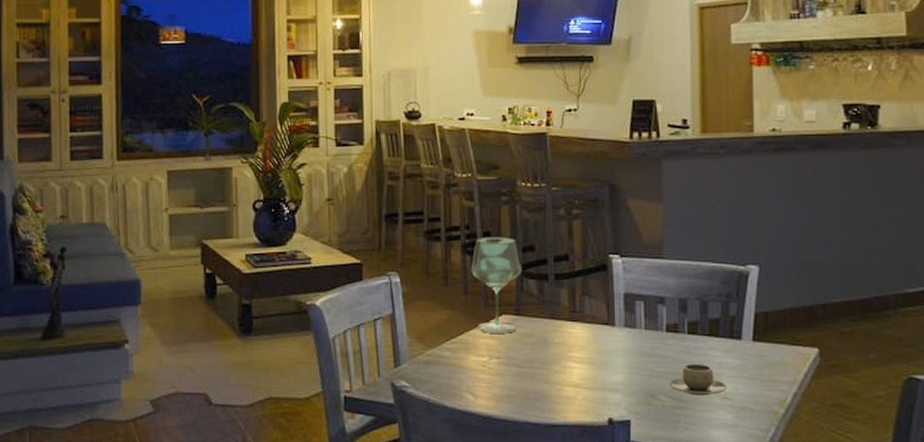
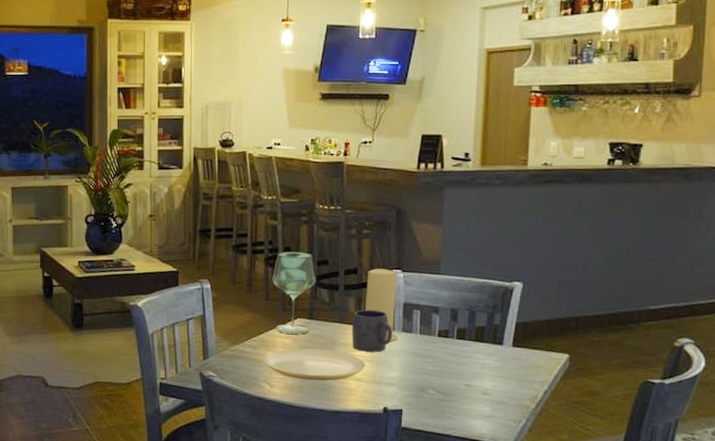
plate: none [465,350,584,388] -> present [264,348,365,381]
mug: none [566,302,614,352] -> present [352,309,393,352]
candle: none [580,254,620,339] -> present [365,269,398,342]
teacup: present [670,363,728,396] -> none [438,364,488,391]

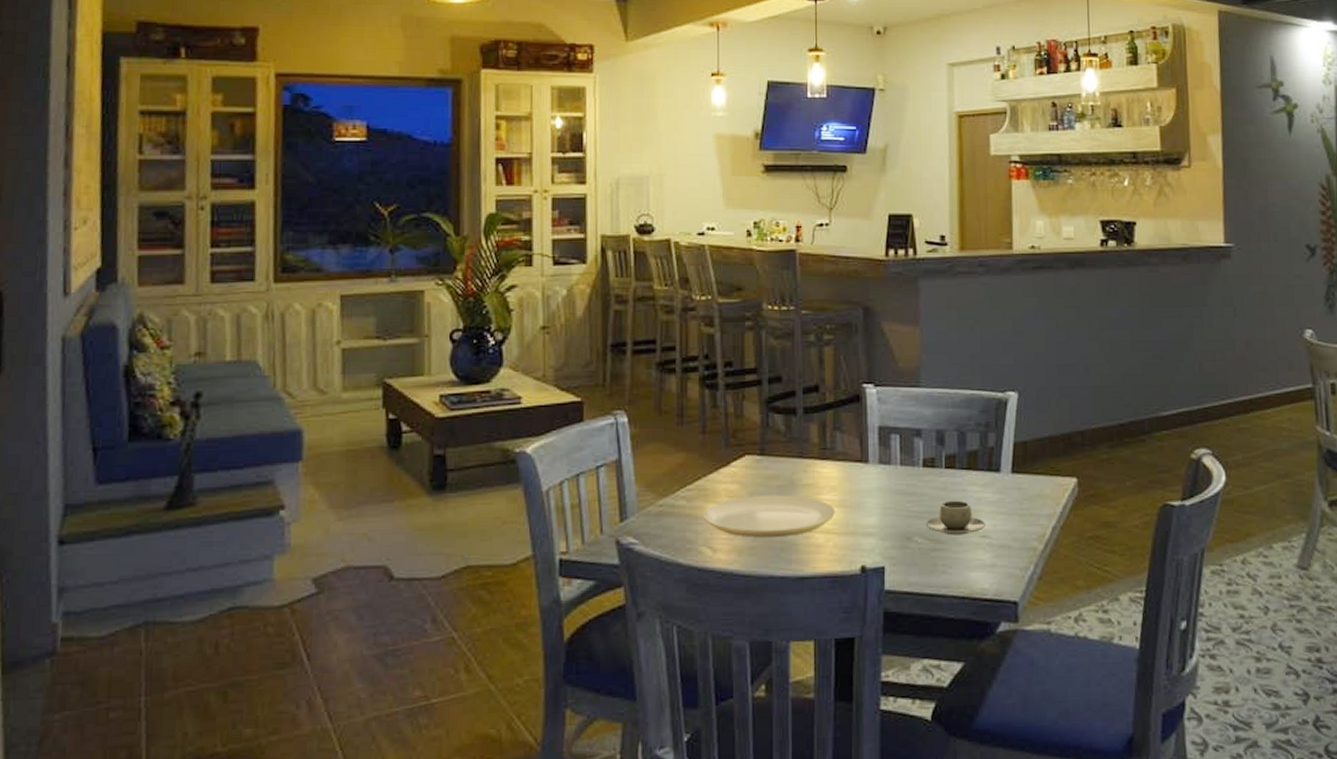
wine glass: present [272,251,317,334] -> none [710,367,768,477]
mug: present [352,309,393,352] -> none [816,438,867,494]
candle: present [365,269,398,342] -> none [831,384,874,478]
teacup: none [438,364,488,391] -> present [926,500,987,535]

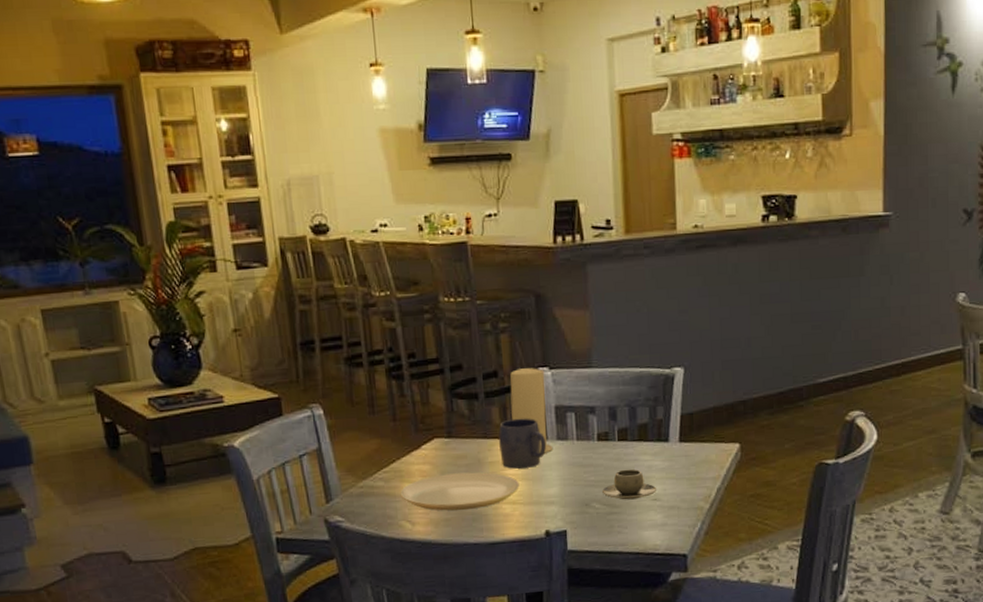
mug: none [816,438,867,494] -> present [498,418,547,469]
candle: none [831,384,874,478] -> present [510,368,553,453]

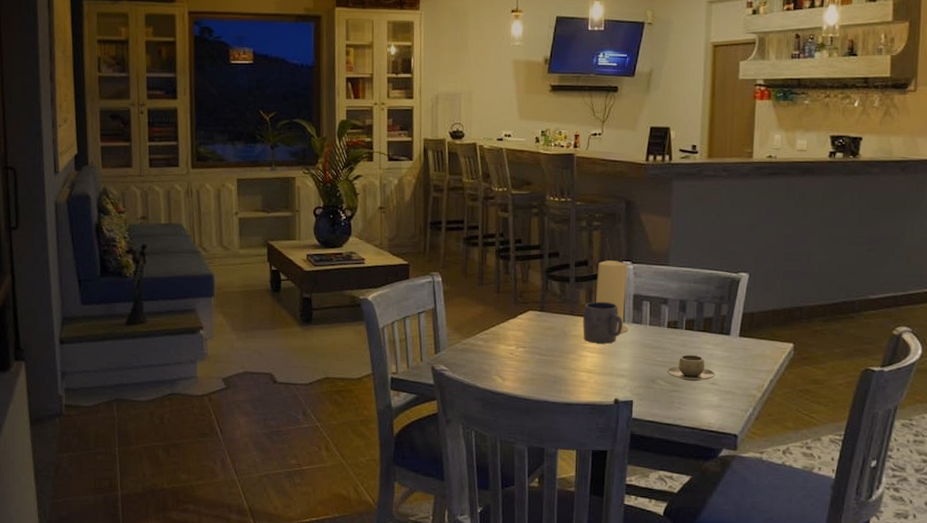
plate: present [400,472,520,511] -> none [496,341,596,373]

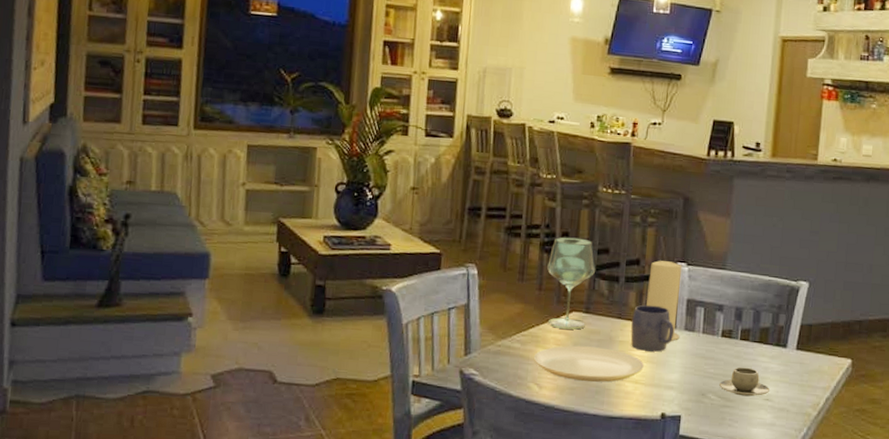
plate: none [496,341,596,373] -> present [533,345,644,382]
wine glass: none [504,244,548,327] -> present [547,237,596,330]

